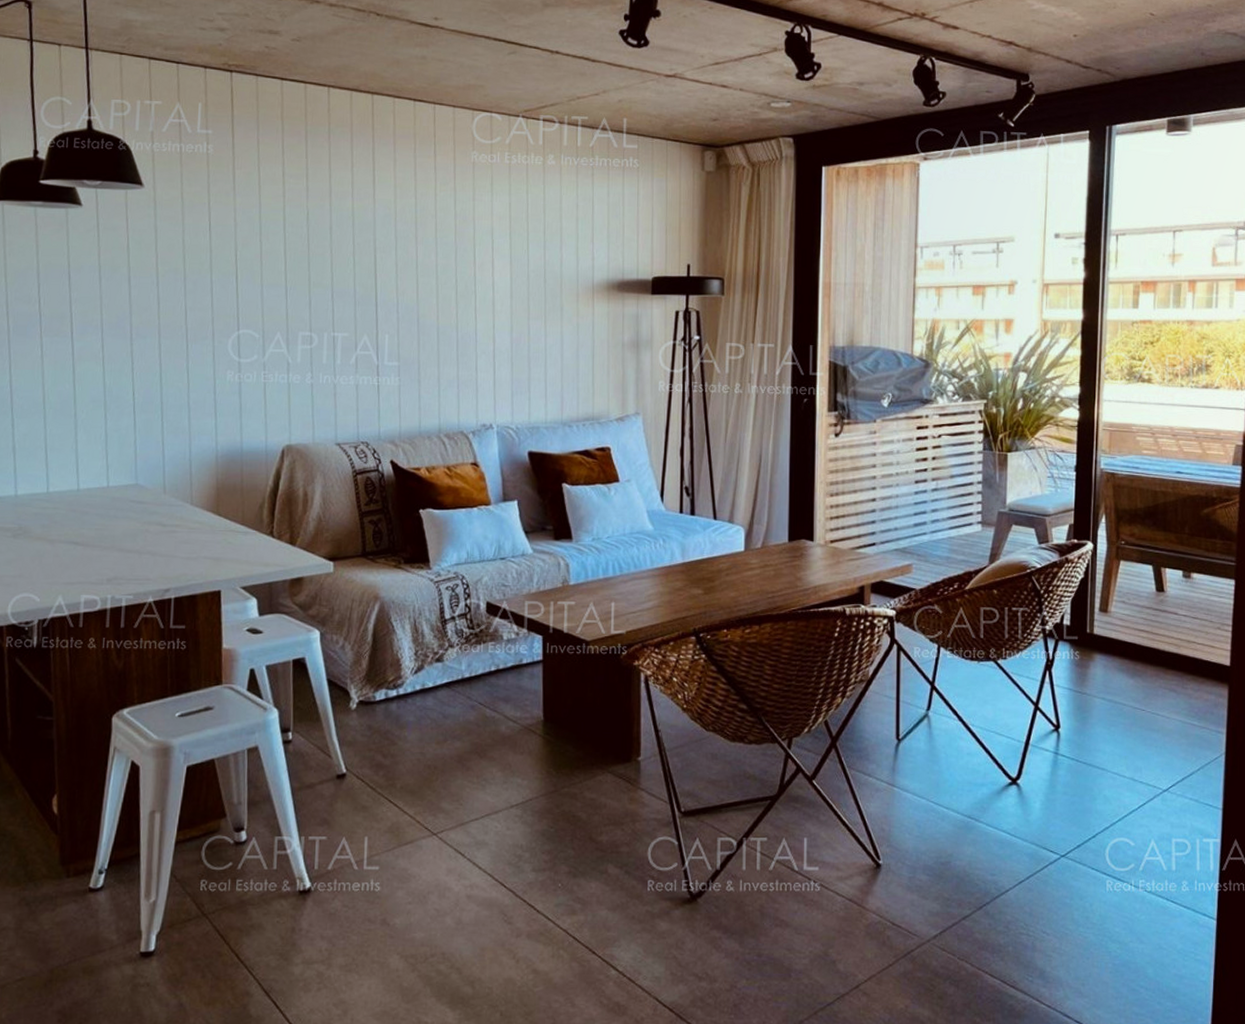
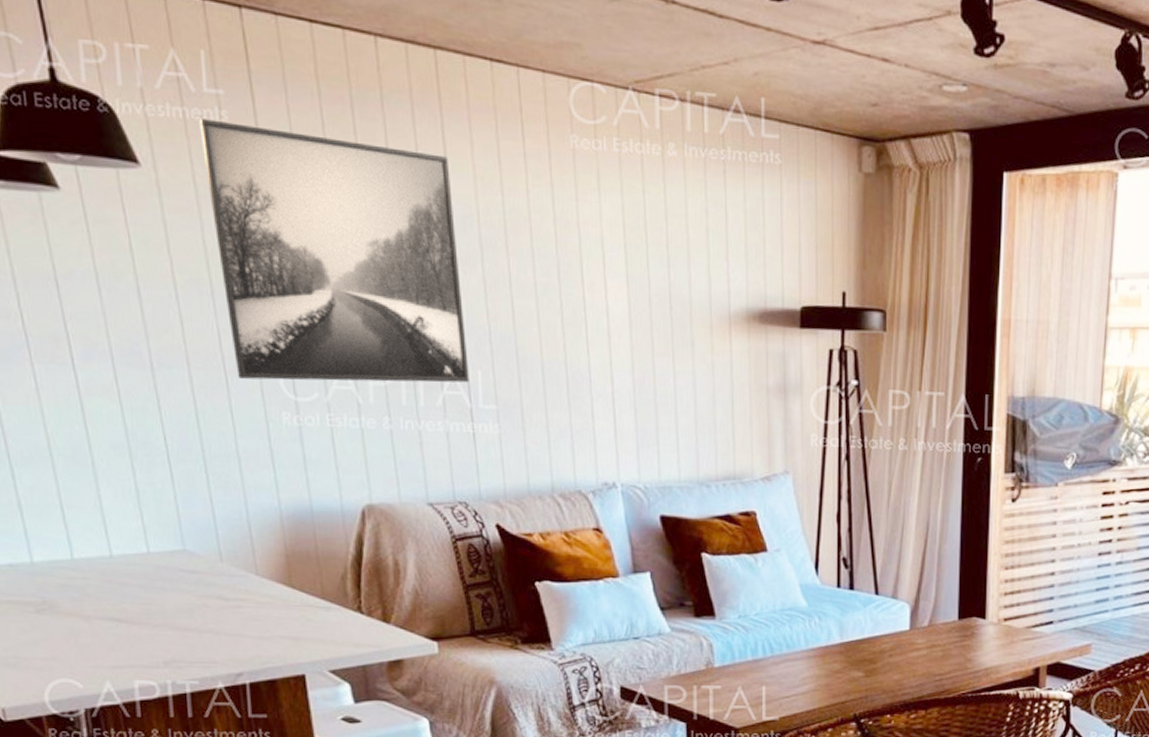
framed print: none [191,151,379,346] -> present [199,118,469,383]

